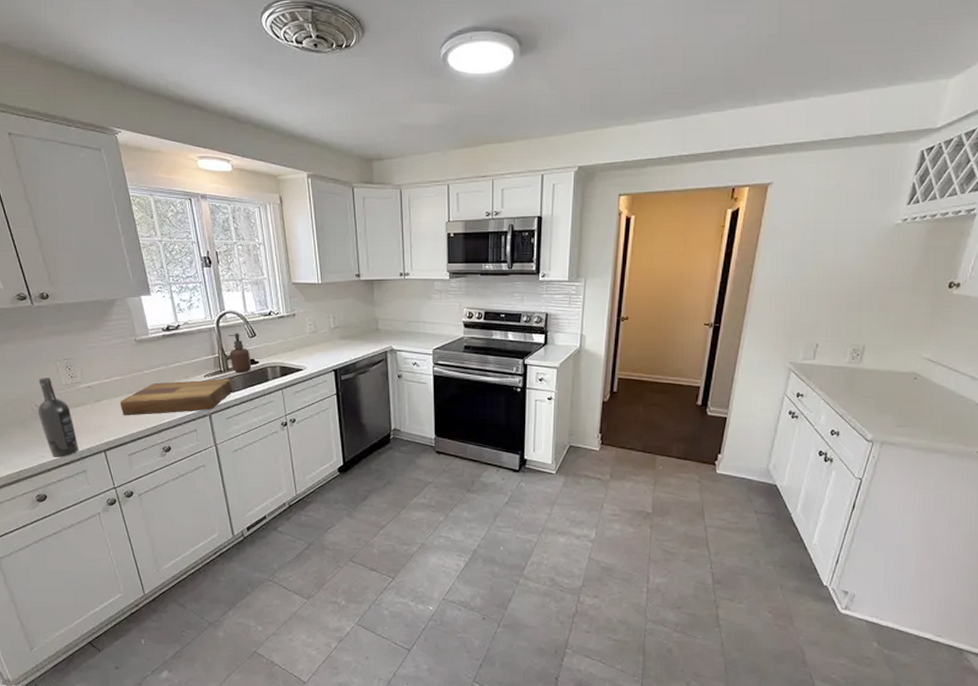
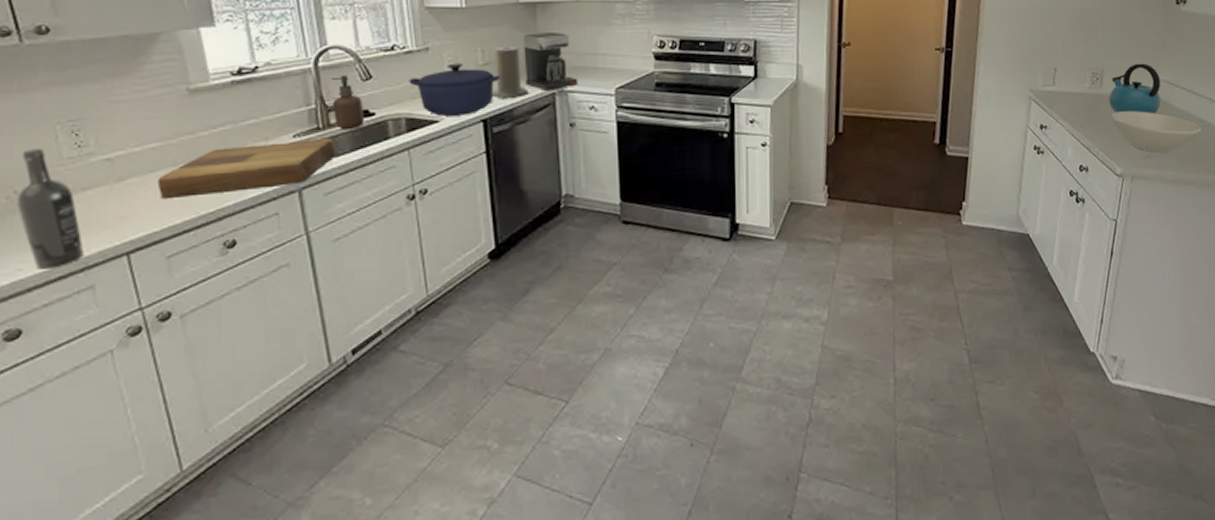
cooking pot: none [281,326,347,366] -> present [409,63,501,116]
paper towel: none [340,314,368,355] -> present [491,46,529,100]
coffee maker: none [364,303,405,349] -> present [524,31,579,91]
kettle: none [867,342,923,389] -> present [1108,63,1162,115]
bowl: none [868,385,959,423] -> present [1111,111,1202,153]

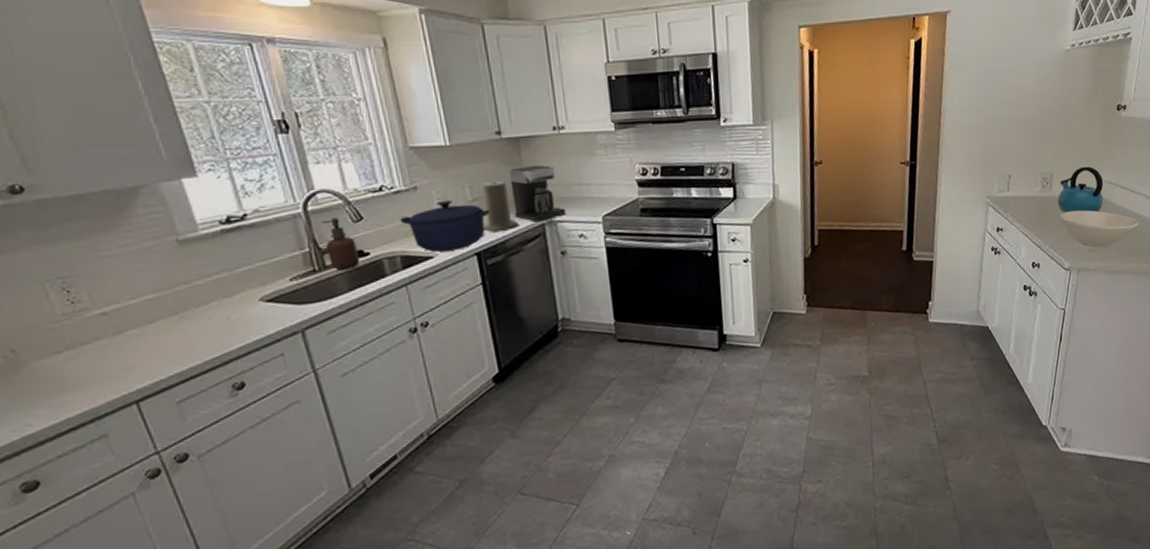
wine bottle: present [15,149,85,269] -> none [13,307,93,423]
cutting board: present [157,137,337,198] -> none [157,279,336,347]

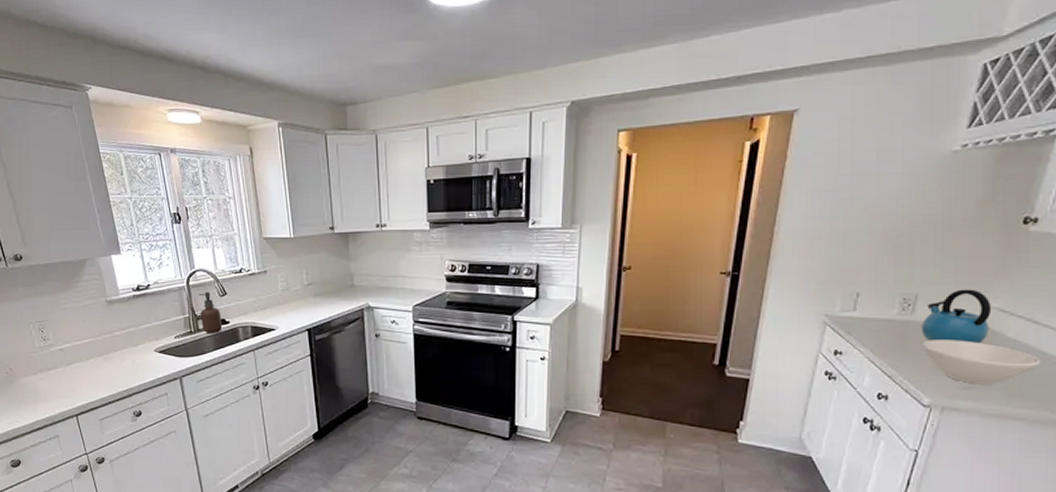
cooking pot: present [400,199,491,252] -> none [253,283,321,325]
paper towel: present [482,180,519,233] -> none [314,269,343,313]
coffee maker: present [509,164,567,222] -> none [338,257,383,307]

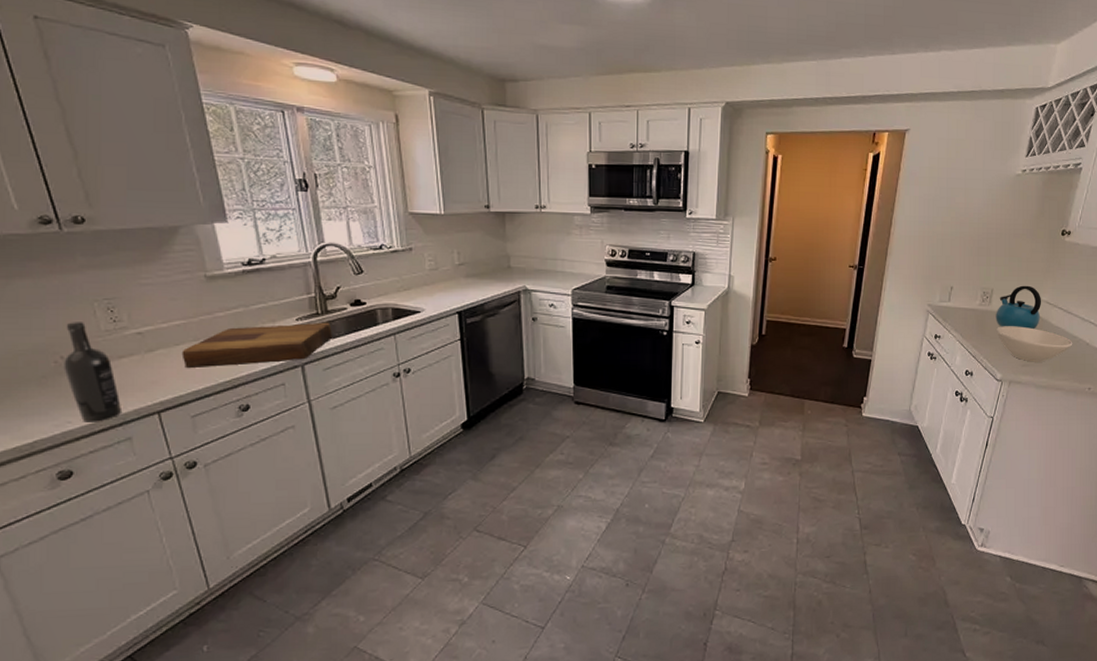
wine bottle: none [11,340,52,422] -> present [62,322,123,422]
cutting board: none [91,339,204,378] -> present [181,322,333,367]
soap dispenser: present [198,291,223,333] -> none [328,269,358,315]

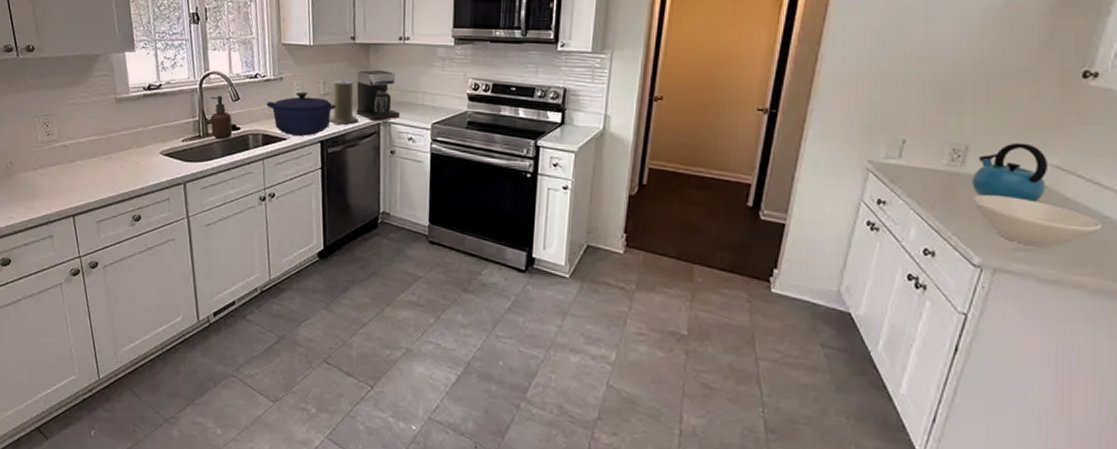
wine bottle: present [62,322,123,422] -> none [10,133,49,220]
cutting board: present [181,322,333,367] -> none [93,144,211,179]
soap dispenser: none [328,269,358,315] -> present [210,95,233,139]
cooking pot: none [395,262,474,307] -> present [266,91,337,136]
paper towel: none [465,249,498,296] -> present [328,80,359,126]
coffee maker: none [494,238,541,289] -> present [356,69,401,121]

